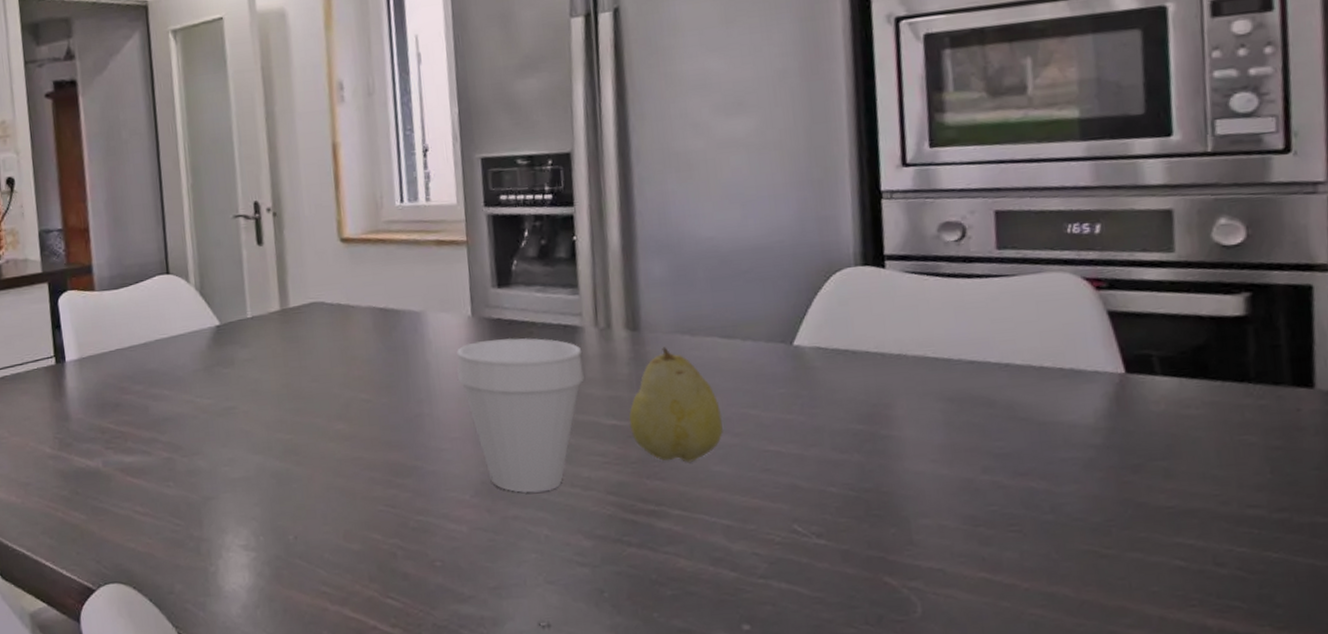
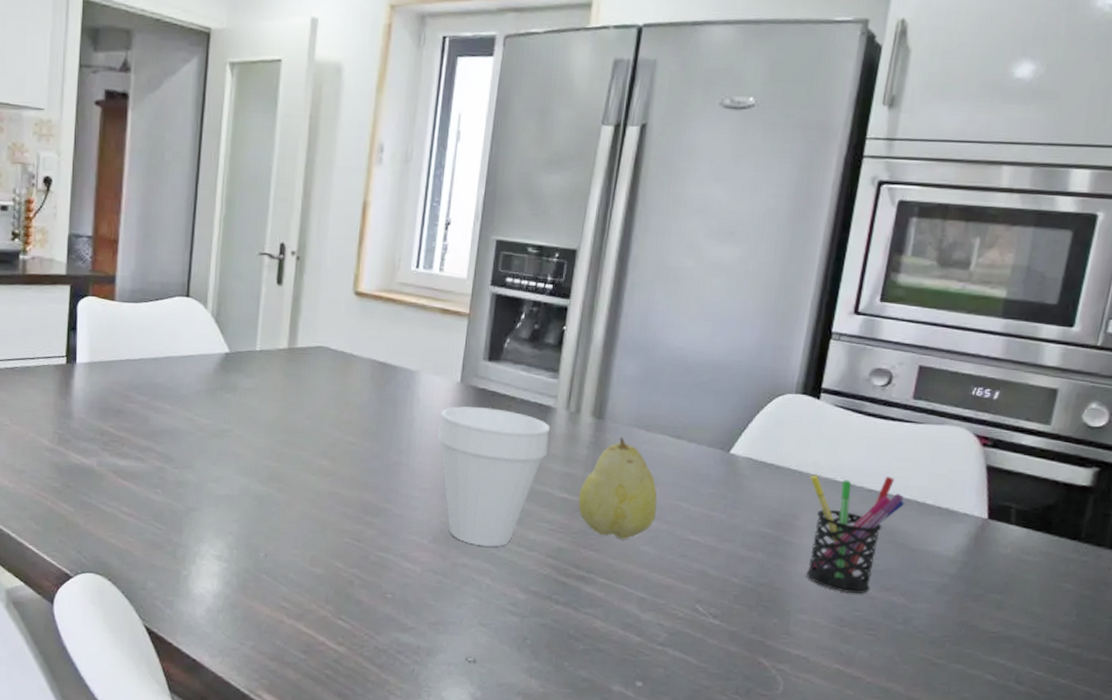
pen holder: none [895,342,1018,486] -> present [806,474,905,594]

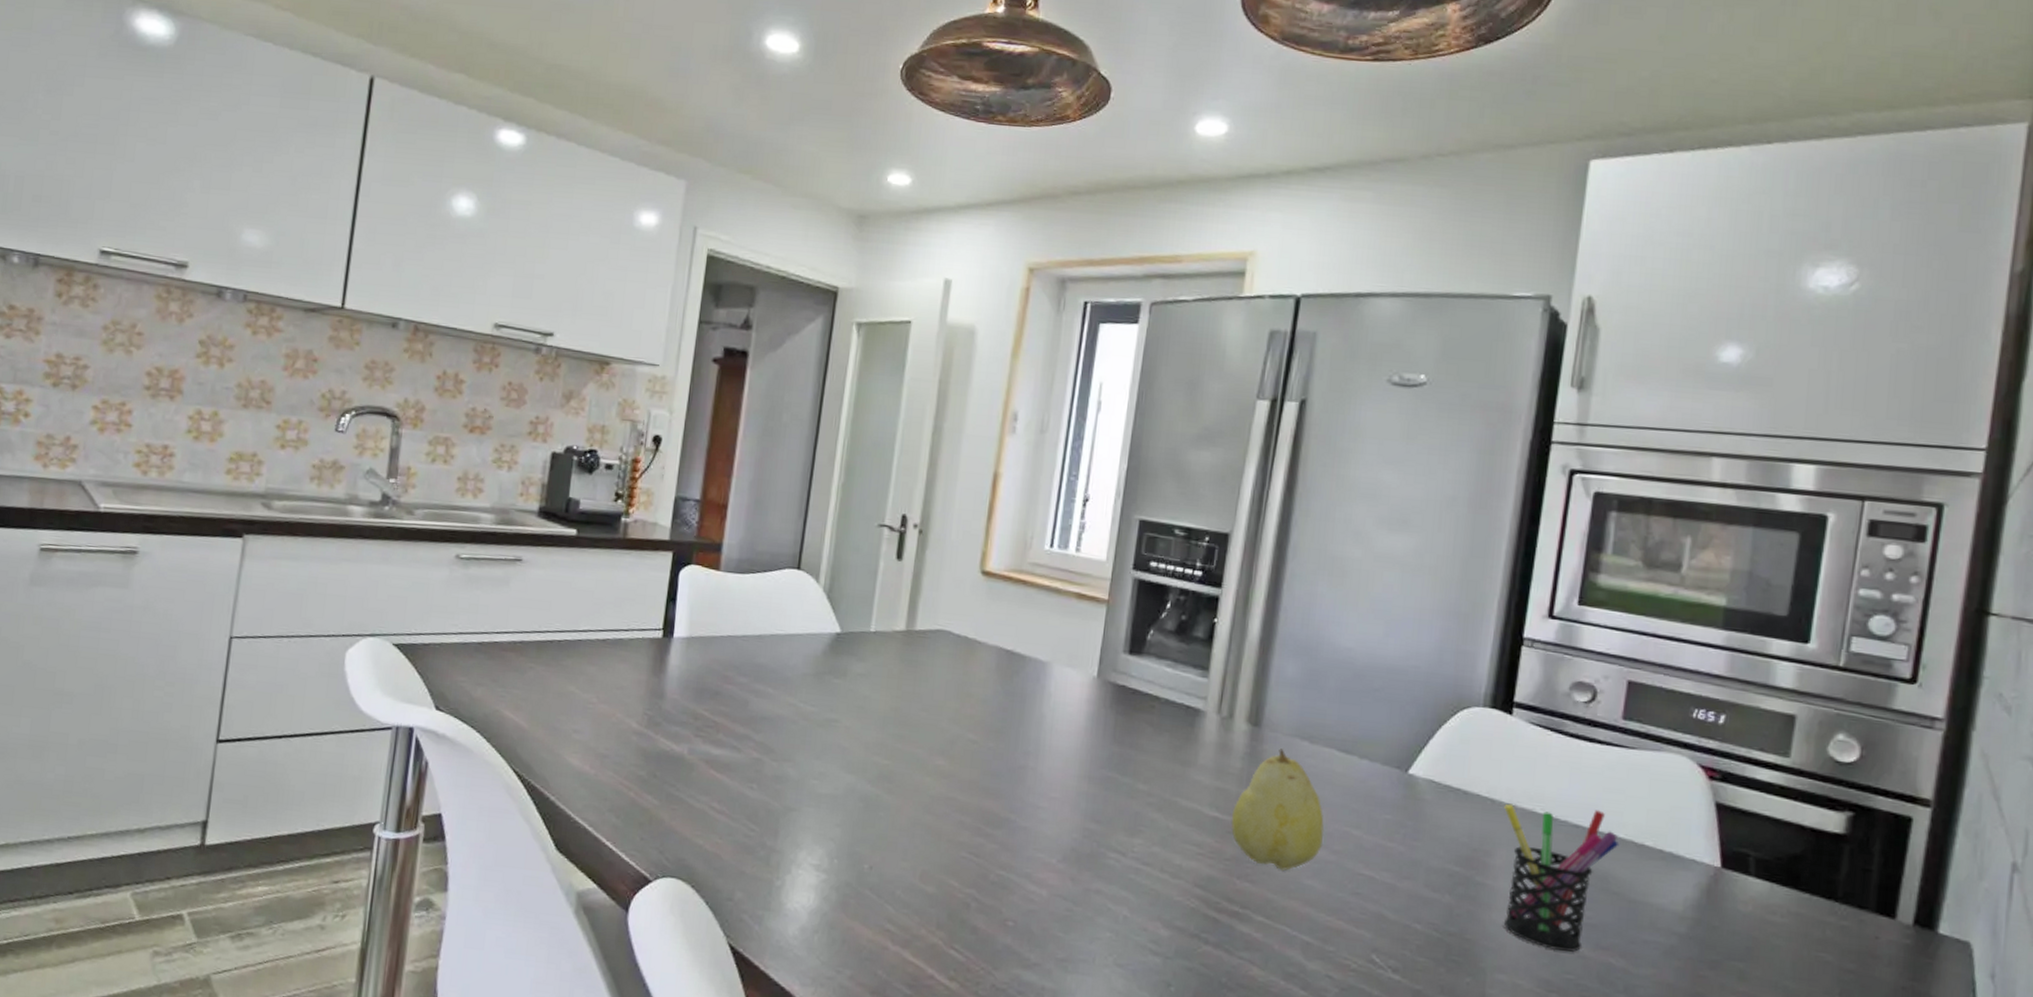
cup: present [437,406,551,547] -> none [1069,704,1200,871]

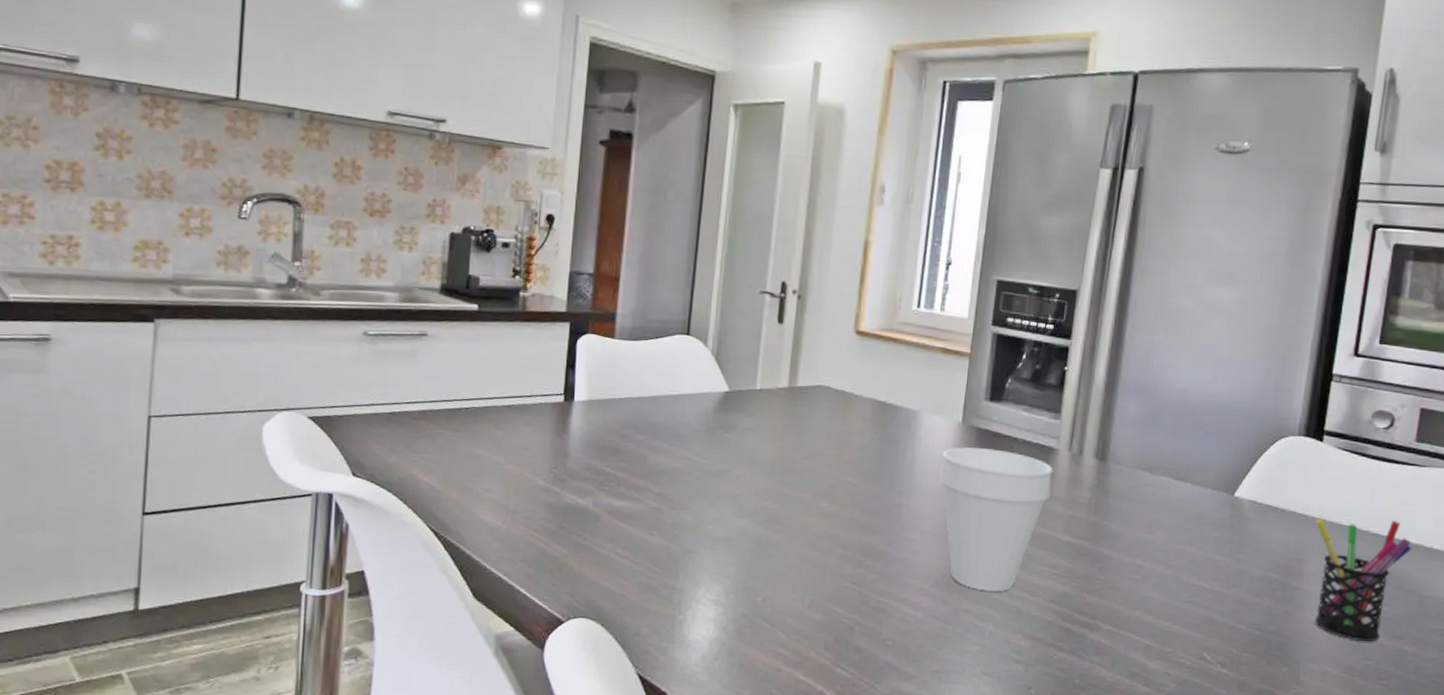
cup: none [1069,704,1200,871] -> present [938,447,1053,592]
fruit: present [1231,749,1324,871] -> none [1081,479,1162,585]

